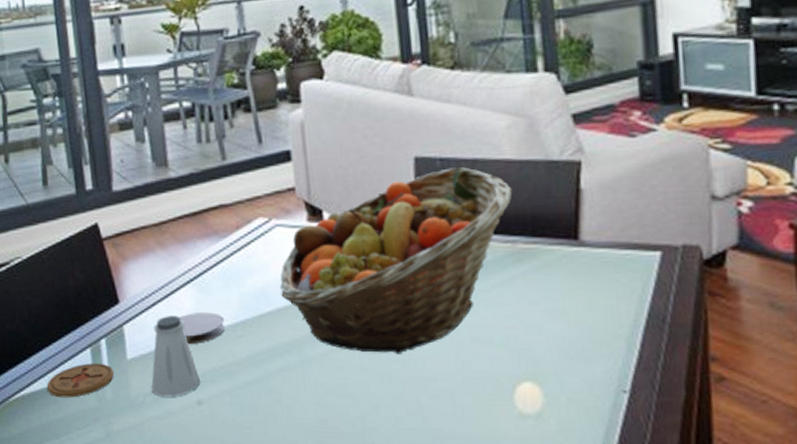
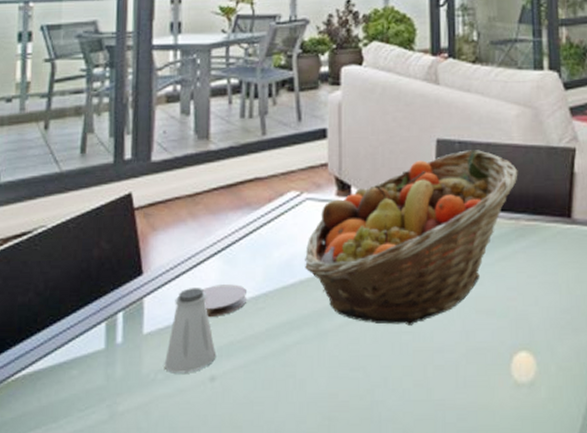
coaster: present [46,363,114,398] -> none [52,338,127,377]

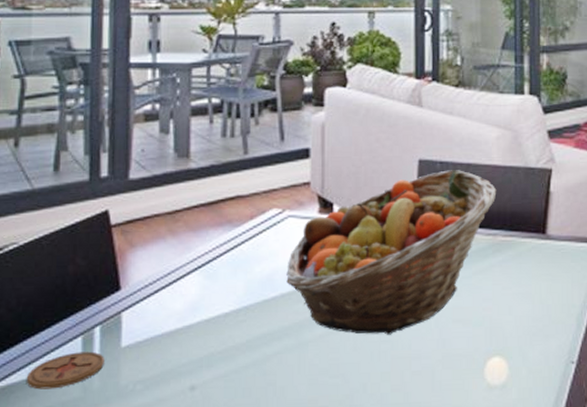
coaster: none [52,338,127,377] -> present [26,351,104,390]
saltshaker: present [165,288,216,373] -> none [144,302,197,384]
coaster: present [202,284,246,318] -> none [182,298,227,331]

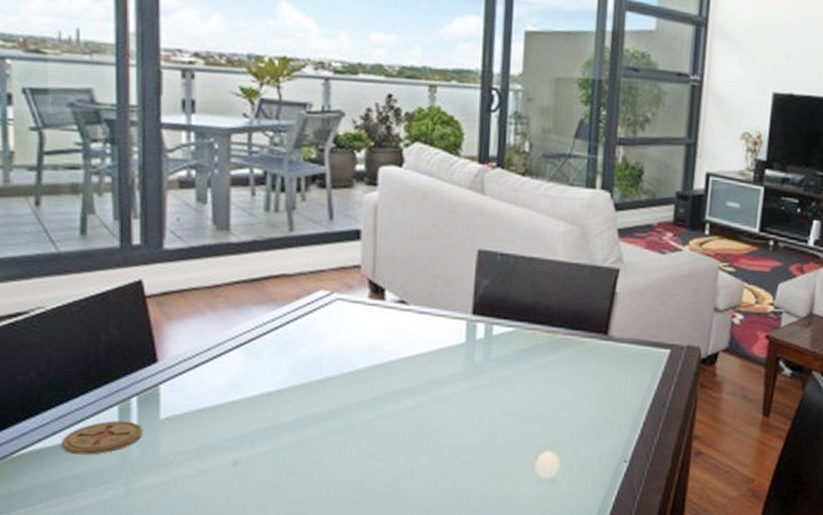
fruit basket: present [286,170,497,335] -> none [333,263,560,424]

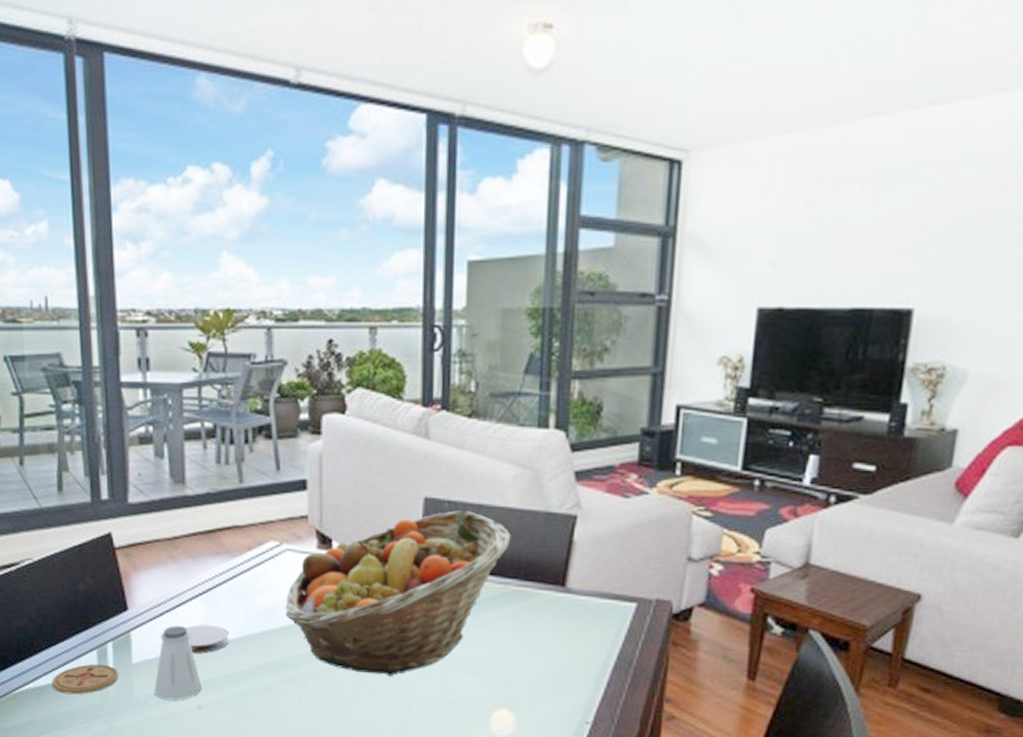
saltshaker: none [185,378,239,457] -> present [155,626,202,701]
coaster: none [224,376,271,407] -> present [186,625,229,654]
fruit basket: none [333,263,560,424] -> present [285,510,511,677]

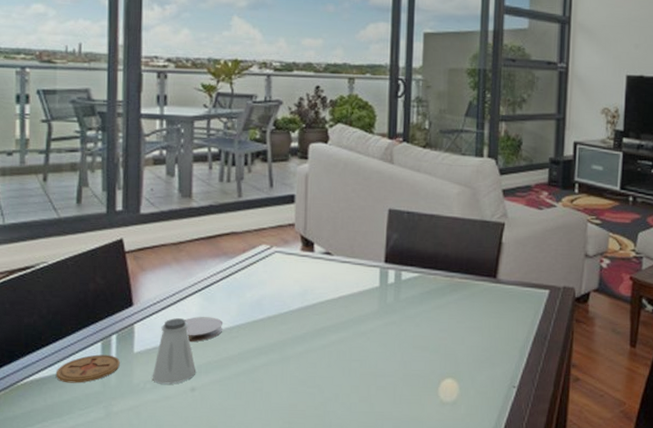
fruit basket: present [285,510,511,677] -> none [272,219,456,355]

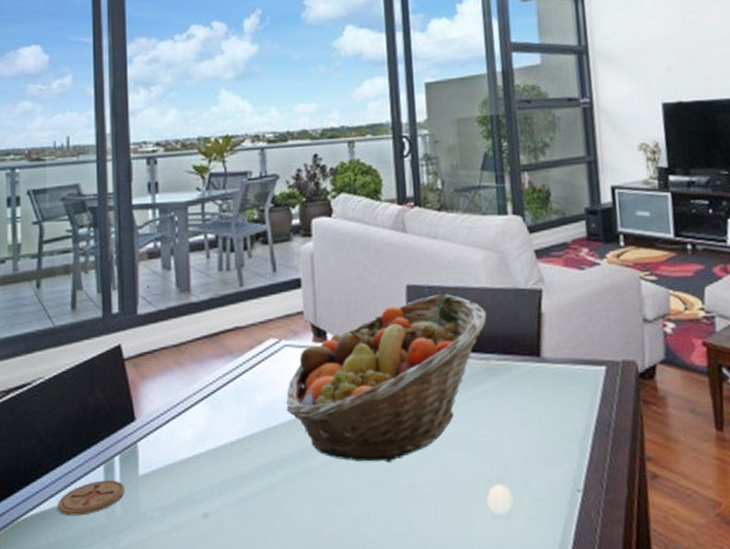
saltshaker: present [153,318,196,384] -> none [161,431,208,511]
coaster: present [185,317,222,343] -> none [192,427,233,460]
fruit basket: none [272,219,456,355] -> present [286,294,487,463]

